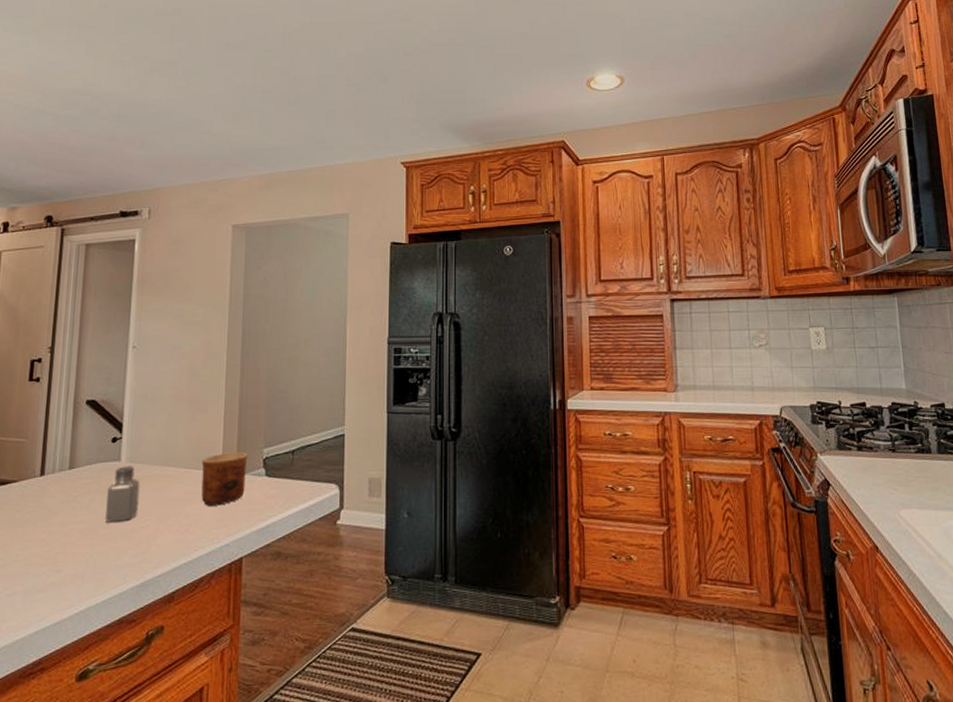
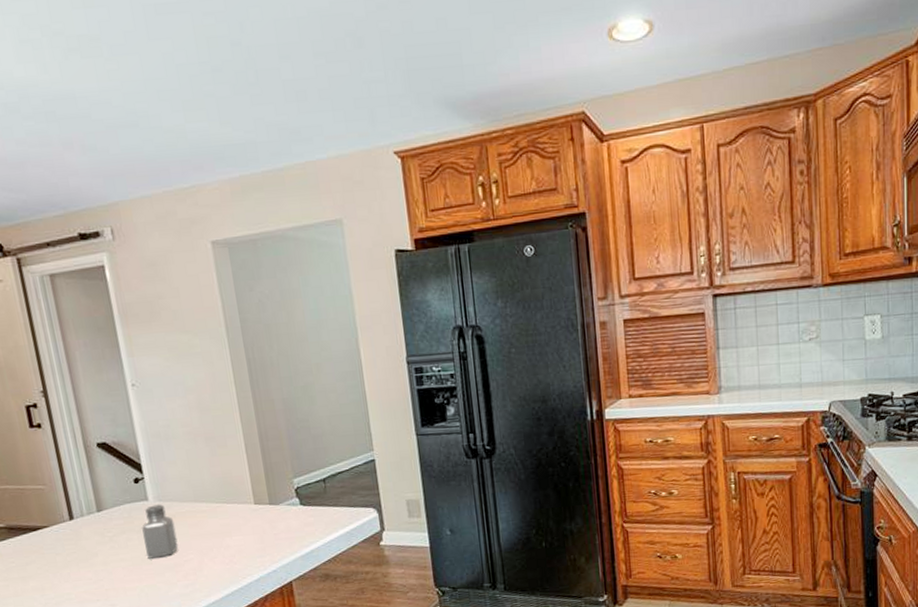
cup: present [201,452,248,506] -> none [232,484,282,537]

